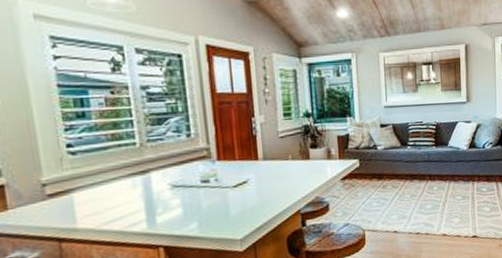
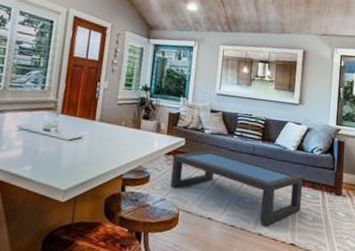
coffee table: none [350,165,478,226] -> present [170,150,303,226]

